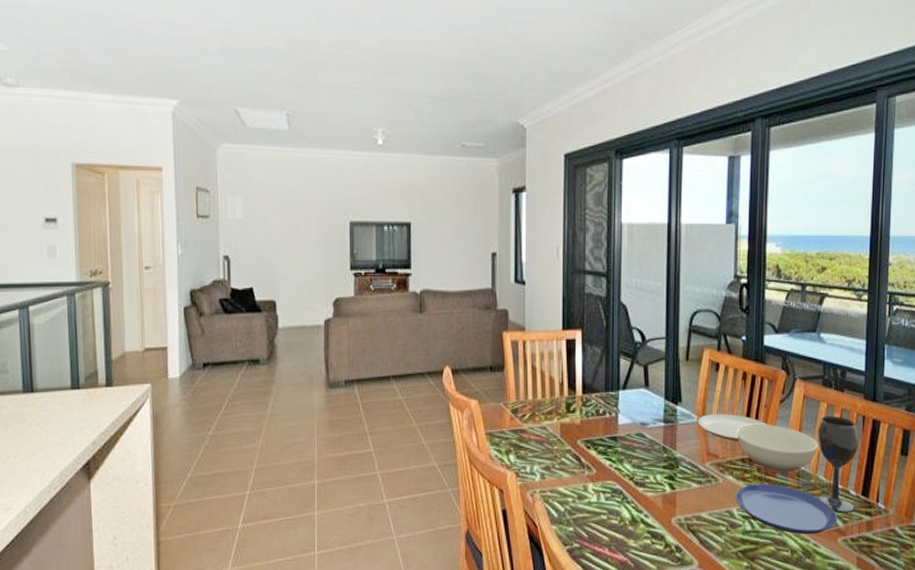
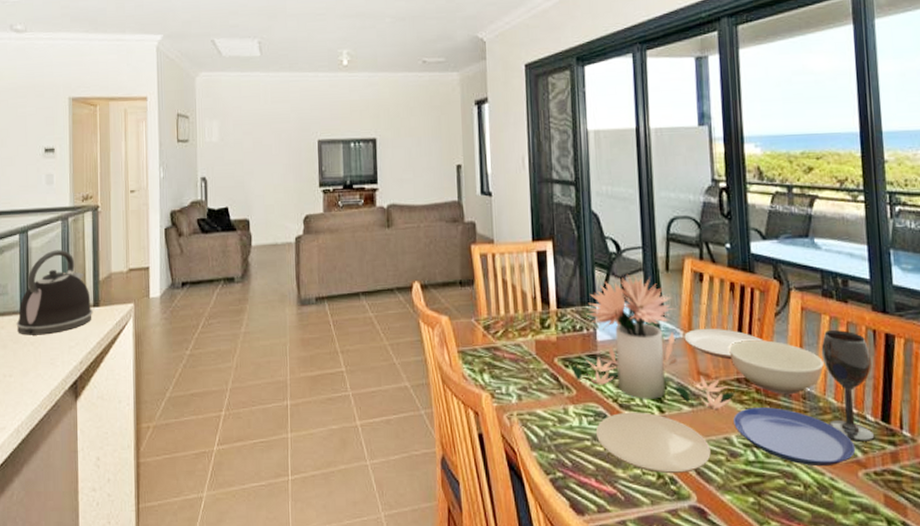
kettle: none [19,327,106,415] -> present [16,249,93,335]
bouquet: none [594,363,739,486] -> present [573,275,735,409]
plate: none [611,488,713,543] -> present [595,412,711,474]

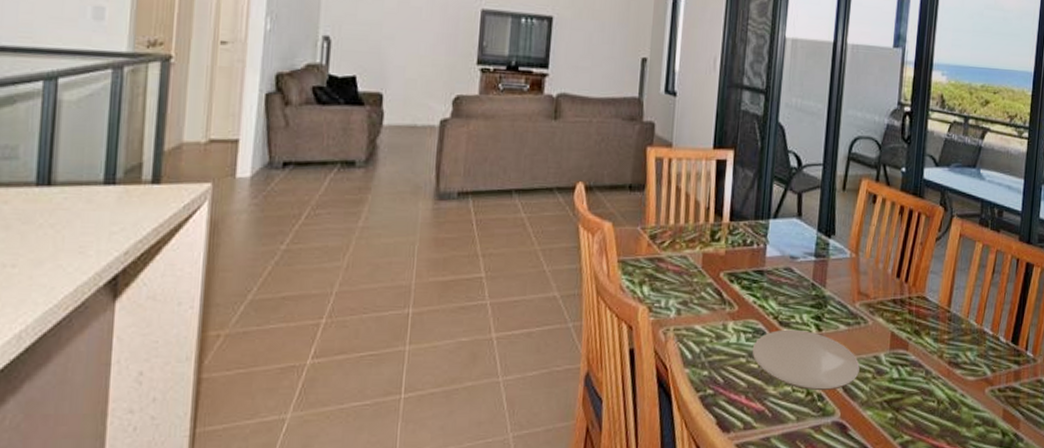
kettle: present [16,249,93,335] -> none [28,106,151,216]
bouquet: present [573,275,735,409] -> none [738,191,889,329]
plate: present [684,328,764,360] -> none [850,249,922,281]
bowl: present [728,340,824,395] -> none [889,263,971,316]
plate: present [734,407,856,467] -> none [884,328,987,384]
wine glass: present [821,330,875,441] -> none [966,257,1012,361]

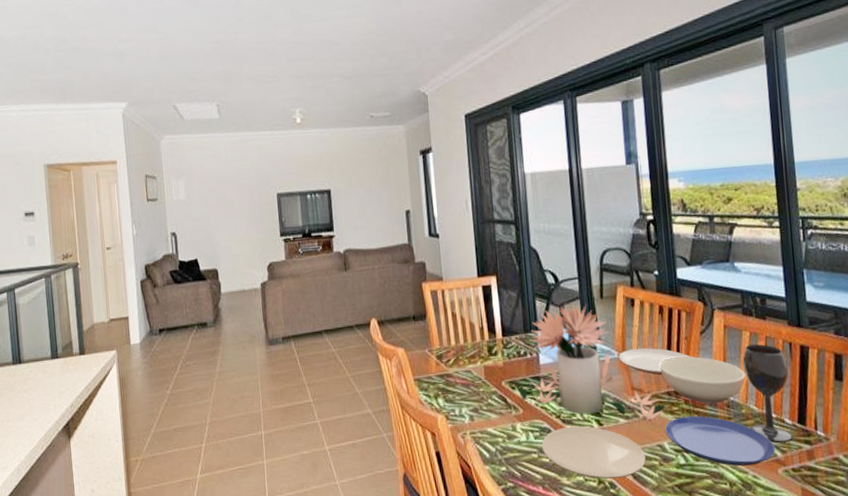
bouquet: none [738,191,889,329] -> present [519,303,666,420]
plate: none [850,249,922,281] -> present [618,347,691,376]
plate: none [884,328,987,384] -> present [665,416,776,466]
bowl: none [889,263,971,316] -> present [658,356,745,404]
wine glass: none [966,257,1012,361] -> present [742,344,793,442]

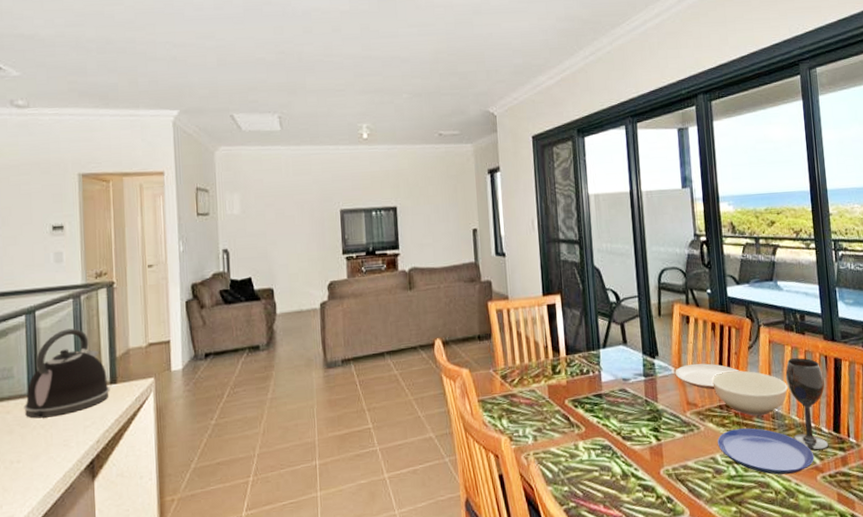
kettle: none [10,304,80,384] -> present [24,328,110,419]
bouquet: present [519,303,666,420] -> none [581,321,718,434]
plate: present [541,426,646,479] -> none [602,442,700,494]

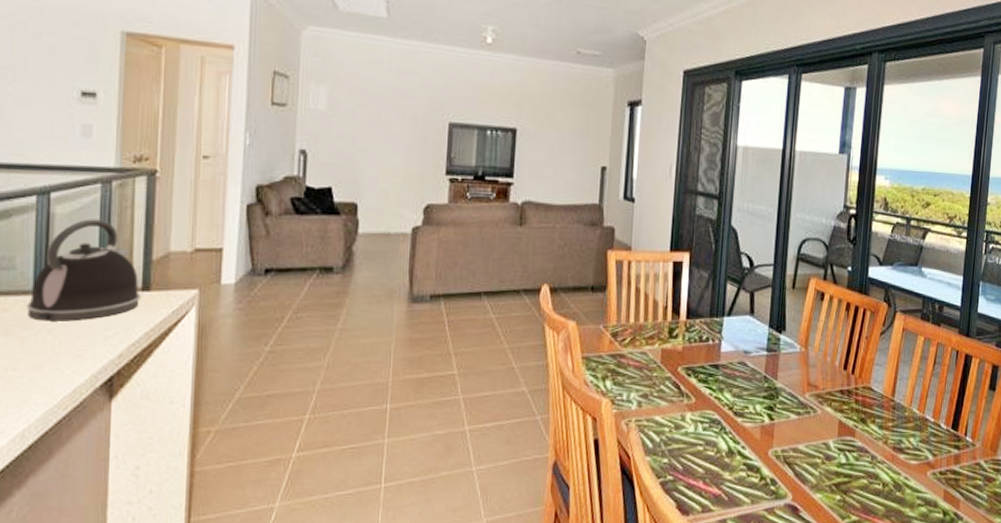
plate: present [675,363,740,390] -> none [800,343,868,373]
bowl: present [711,370,788,416] -> none [836,356,914,405]
plate: present [717,428,815,475] -> none [833,416,928,468]
wine glass: present [785,358,829,450] -> none [909,350,952,446]

